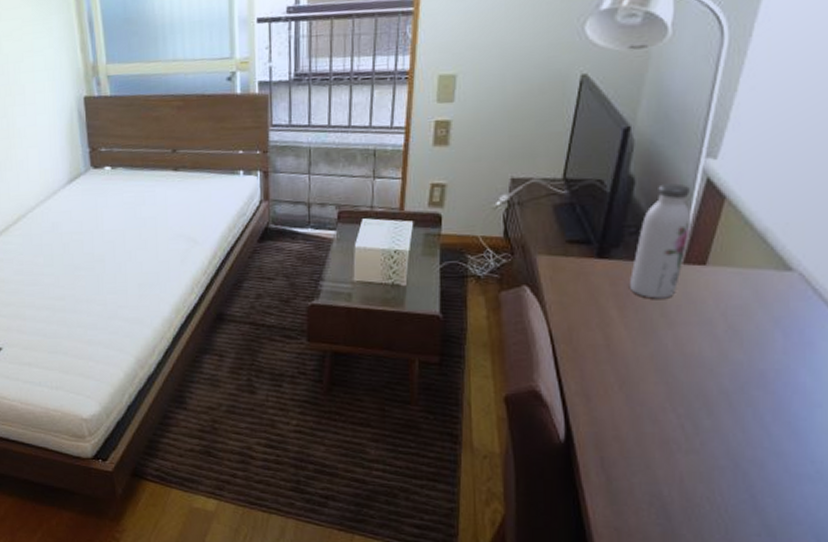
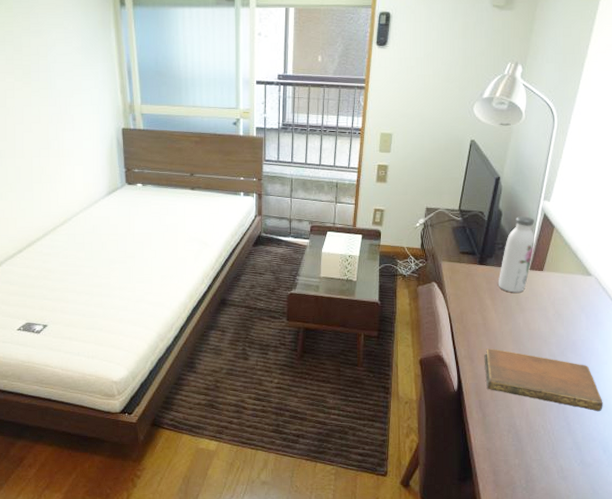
notebook: none [607,381,815,480] -> present [484,349,603,412]

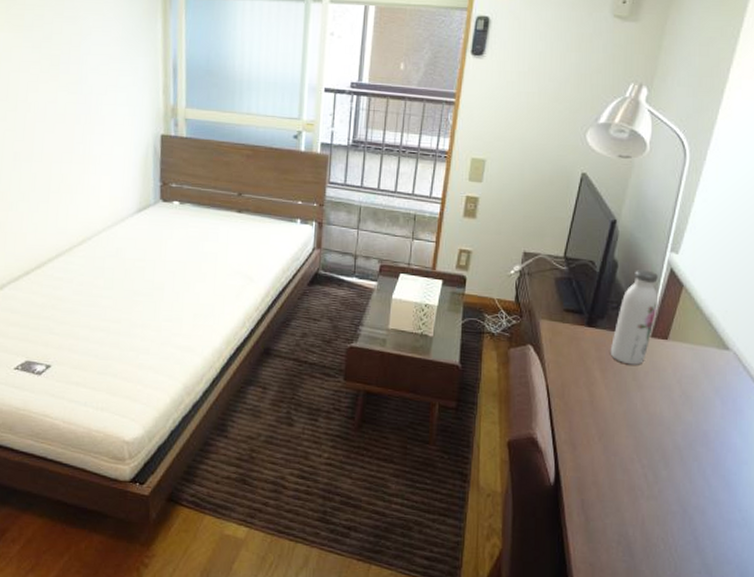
notebook: present [484,349,603,412] -> none [589,433,742,526]

